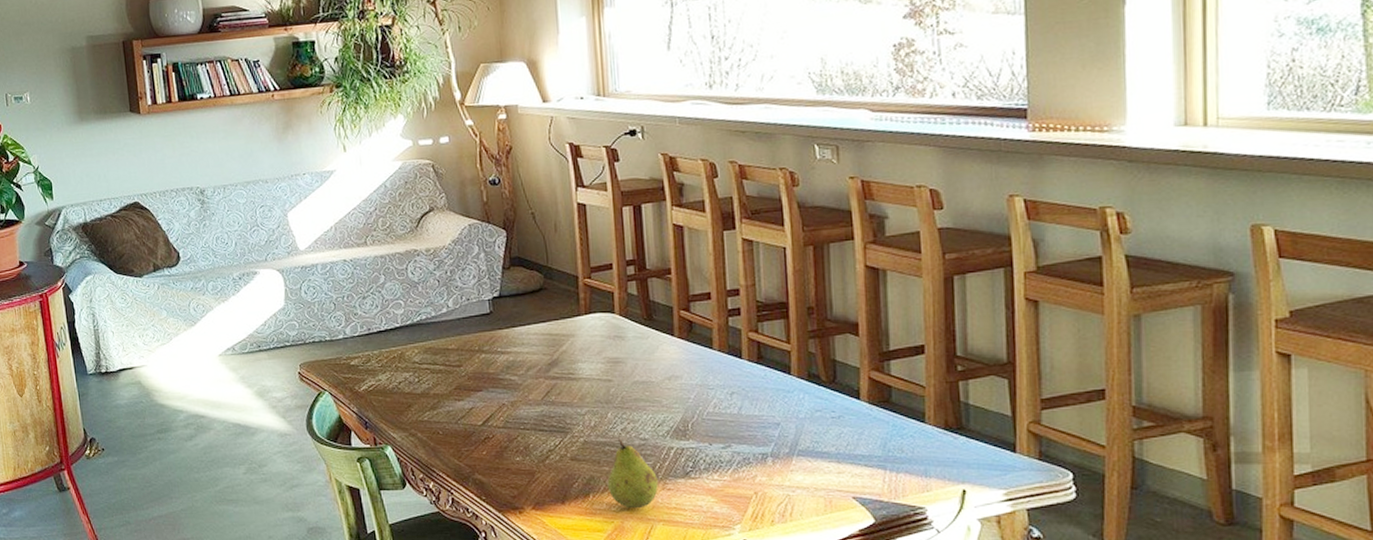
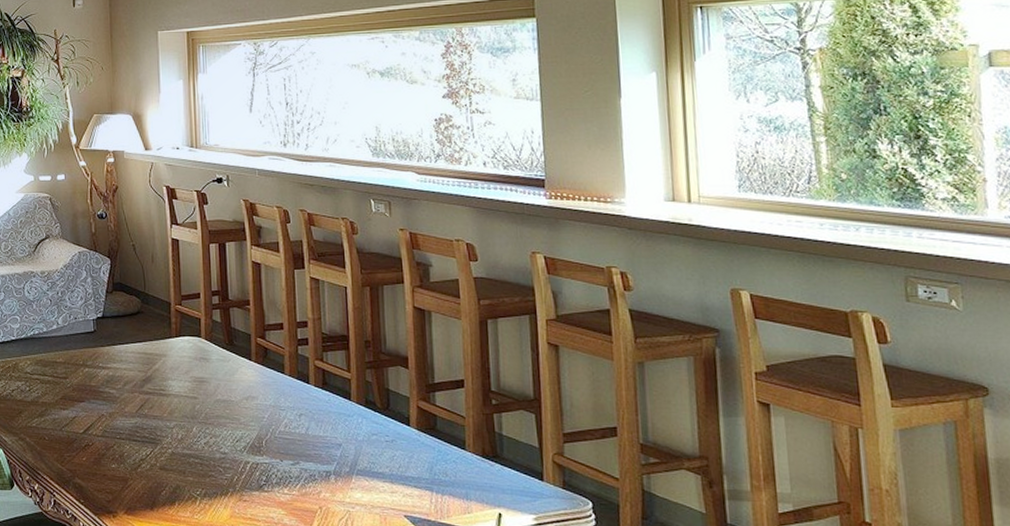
fruit: present [607,439,658,509] -> none [191,452,236,518]

